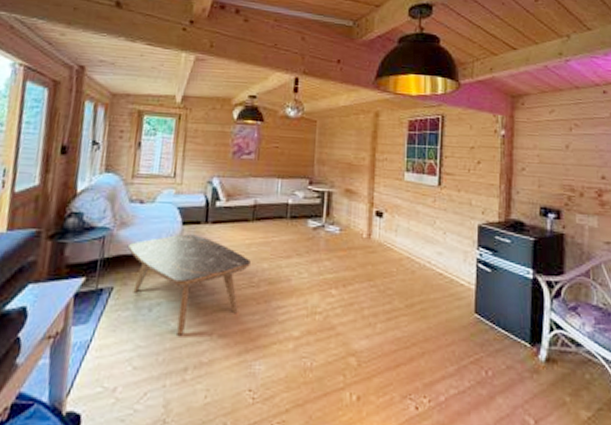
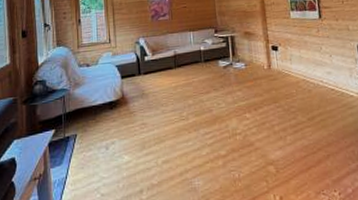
coffee table: present [128,234,251,335] -> none [83,85,179,165]

